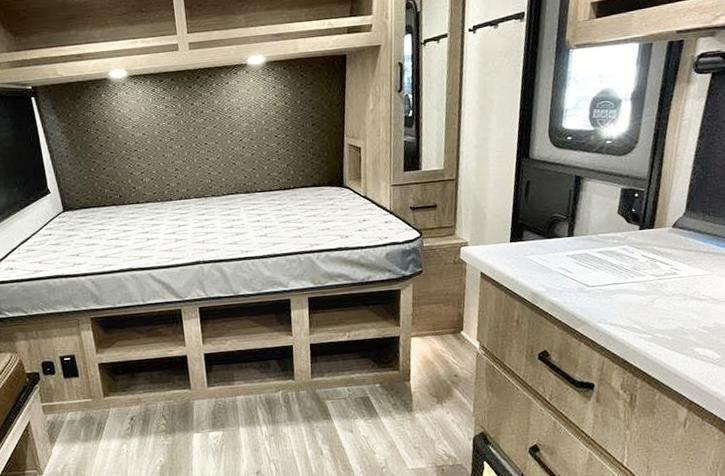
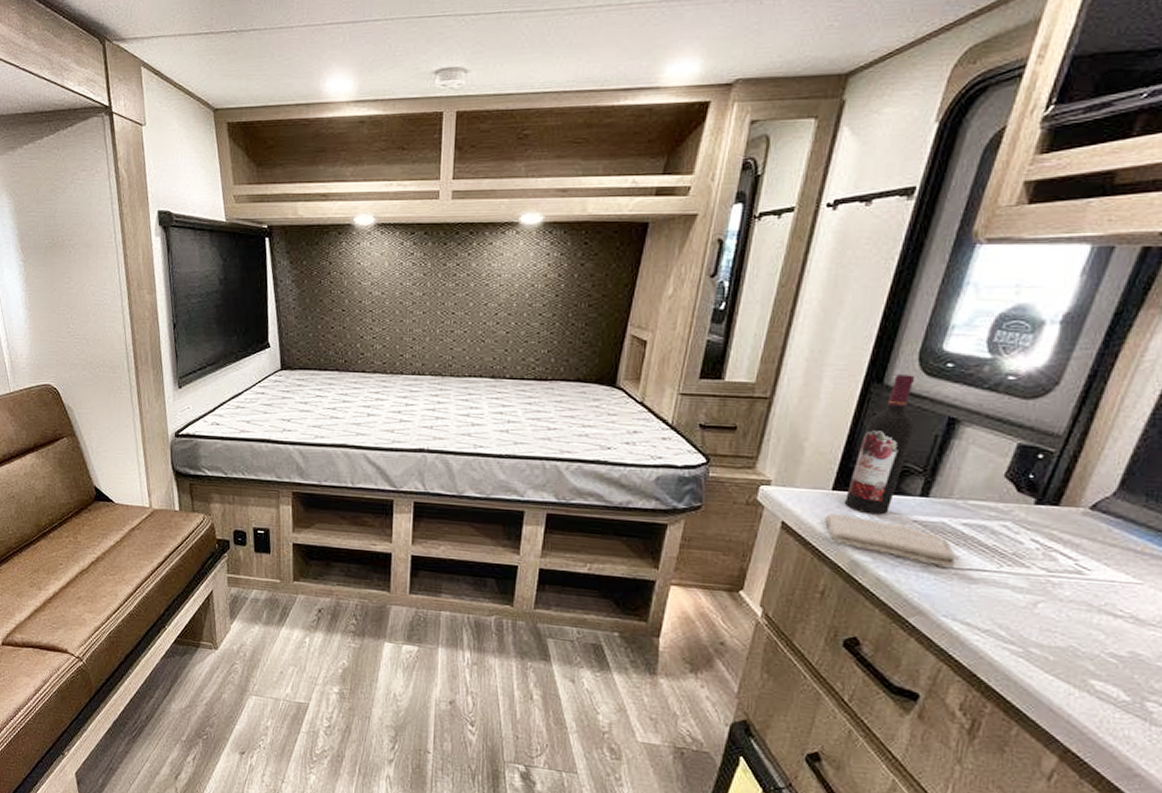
washcloth: none [509,259,601,287] -> present [825,514,960,569]
wine bottle: none [519,149,556,255] -> present [843,375,915,514]

